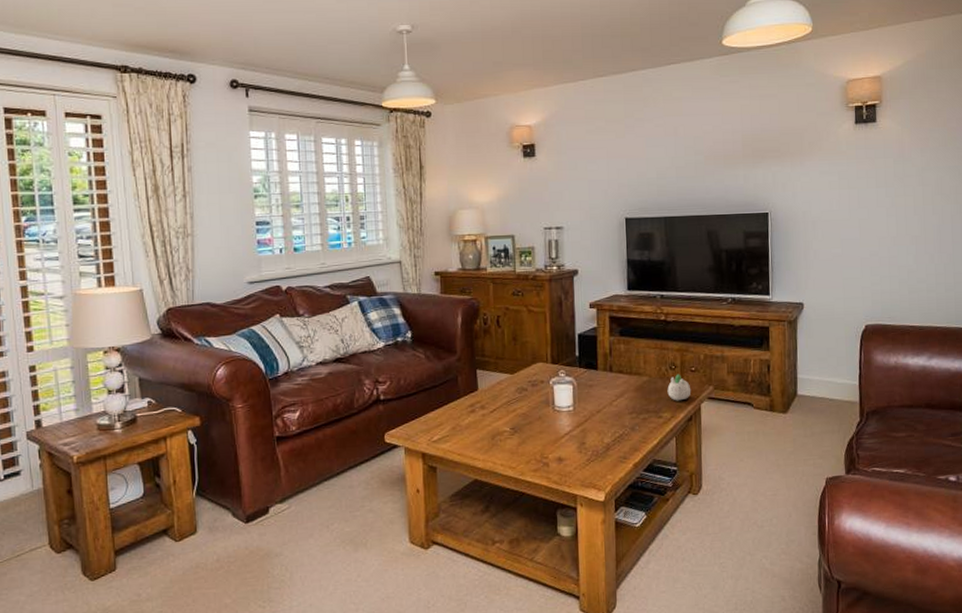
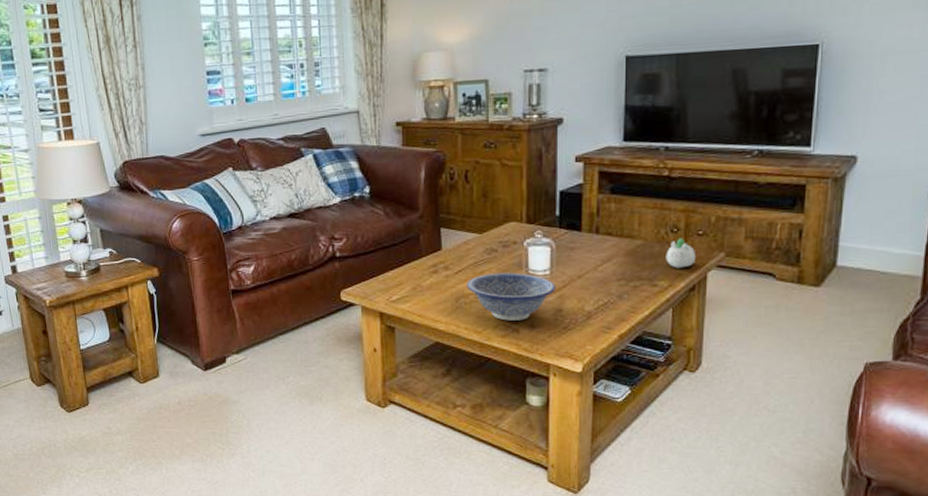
decorative bowl: none [501,409,579,456] -> present [467,272,556,321]

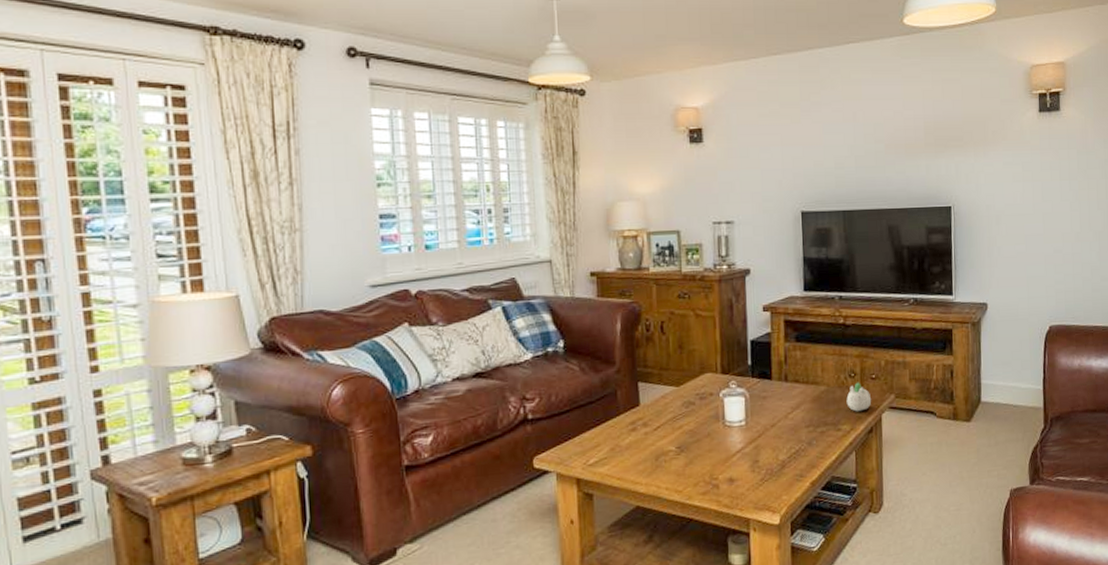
decorative bowl: present [467,272,556,321] -> none [666,425,752,477]

